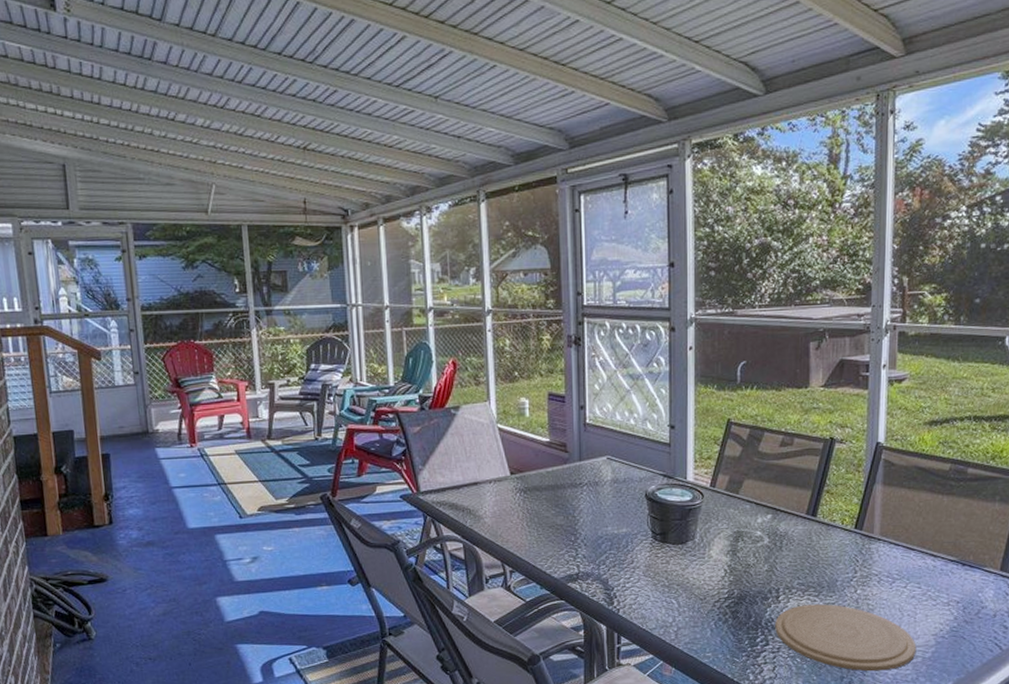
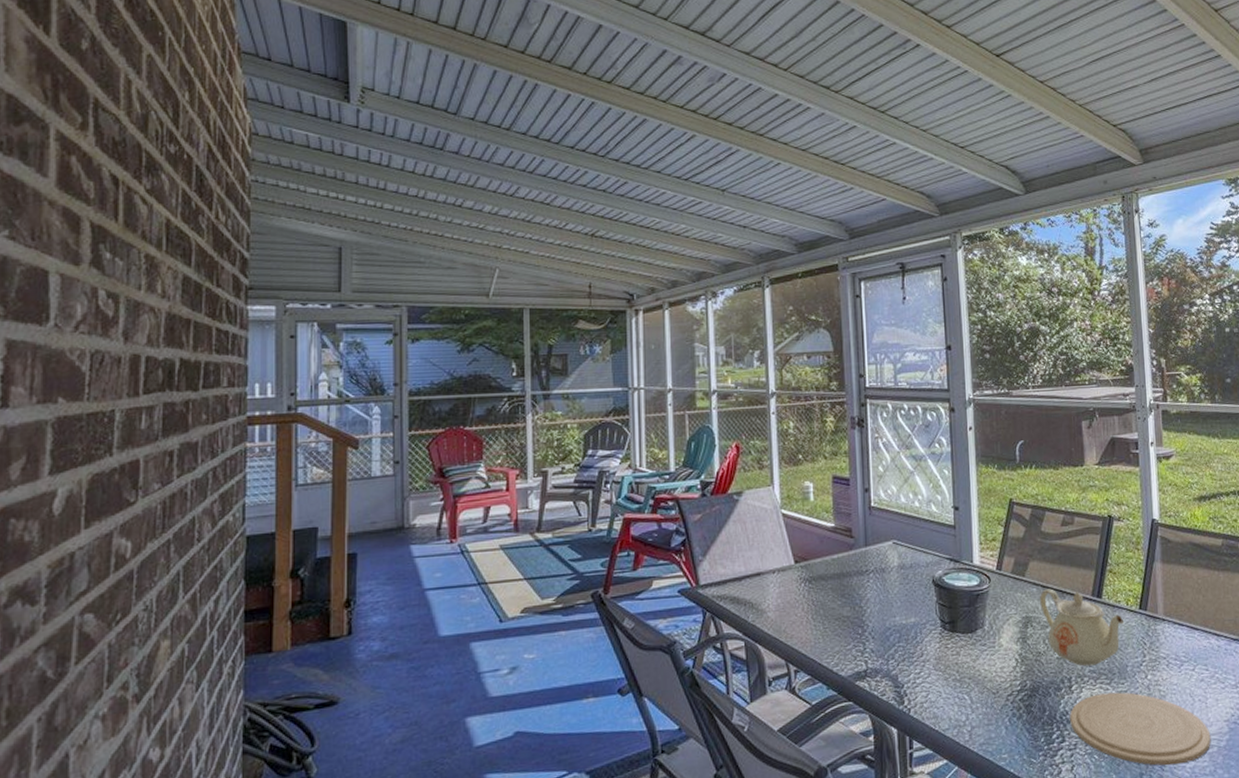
teapot: none [752,506,838,579] -> present [1039,588,1125,666]

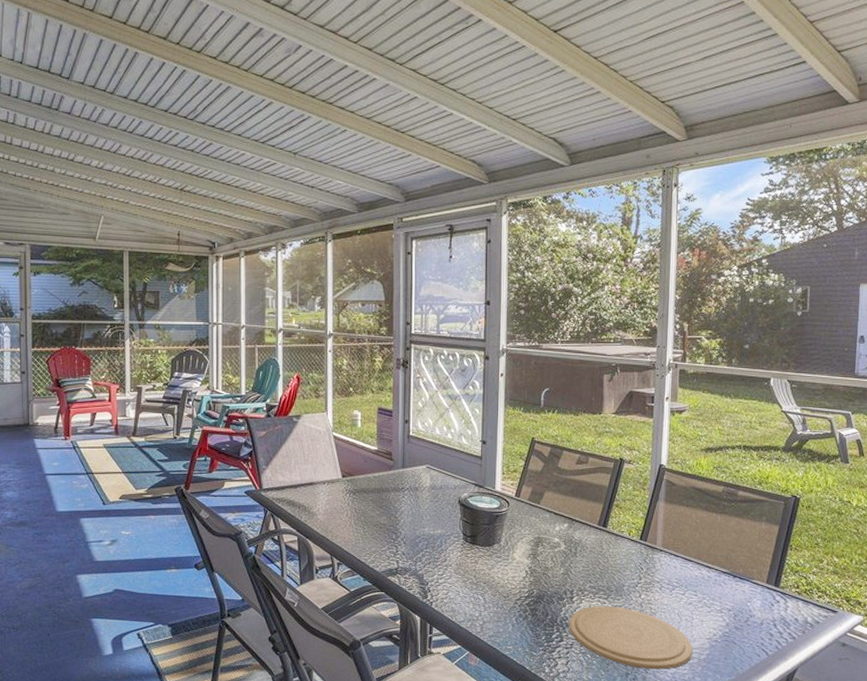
teapot: present [1039,588,1125,666] -> none [550,516,625,583]

